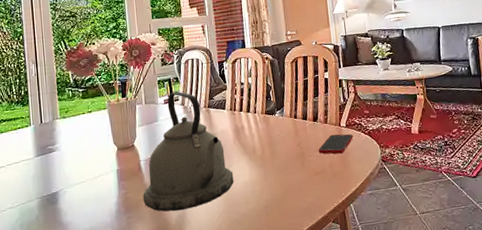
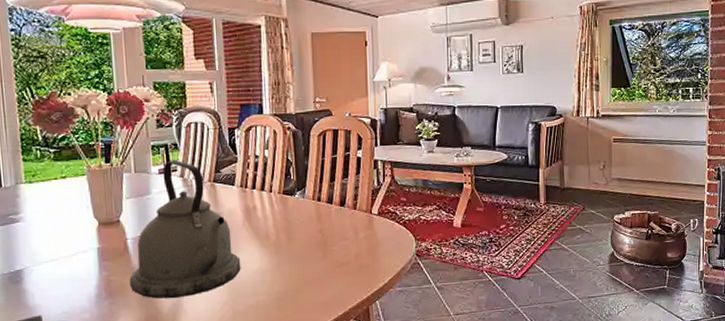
cell phone: present [318,134,353,154] -> none [343,222,385,245]

